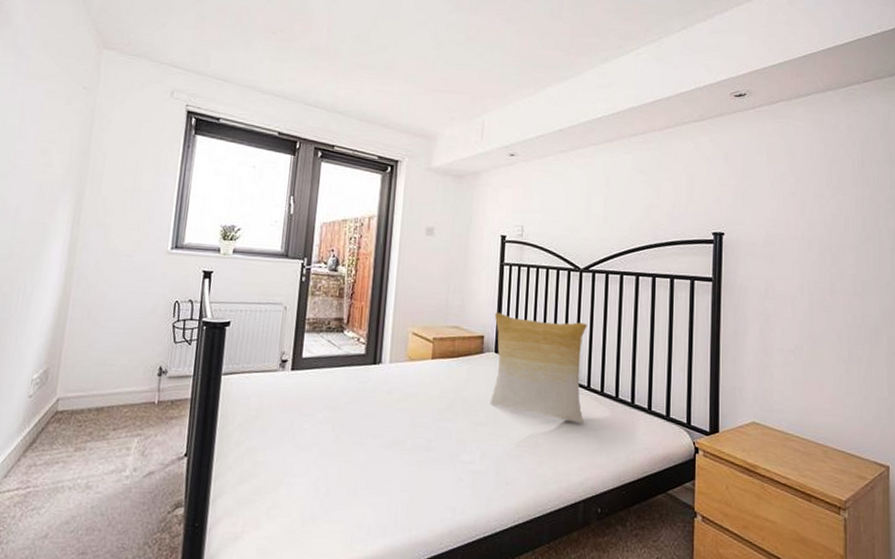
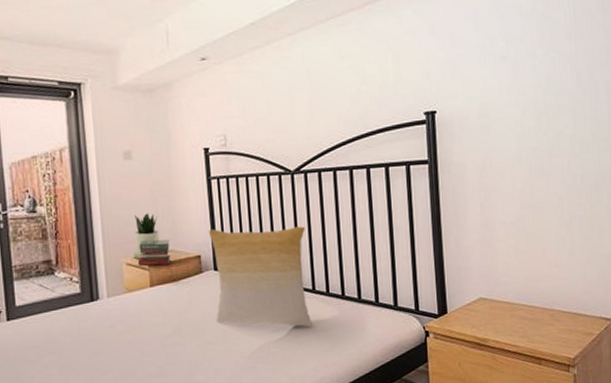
planter: none [420,287,449,331] -> present [132,213,160,259]
books: none [424,313,456,340] -> present [138,239,171,266]

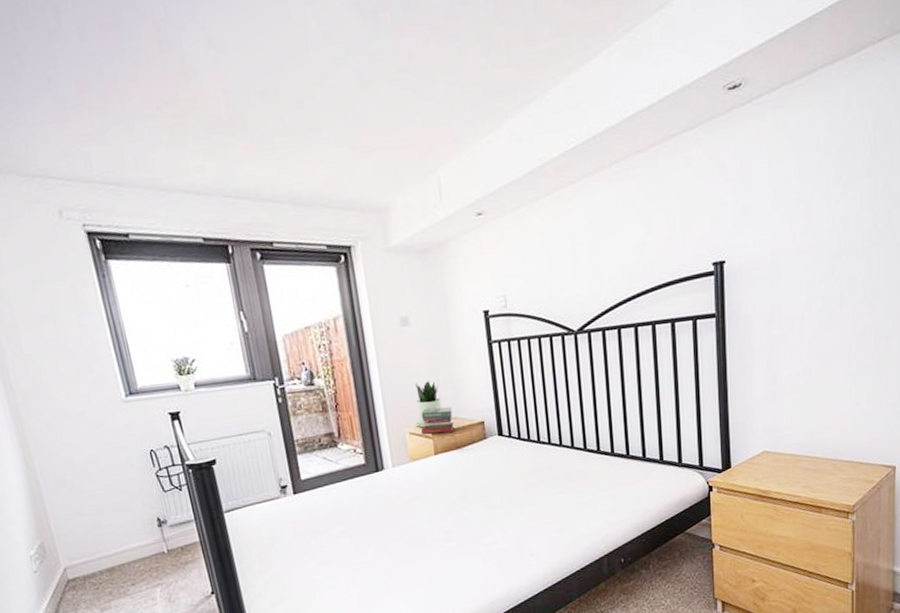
pillow: present [208,226,313,327] -> none [491,387,598,487]

